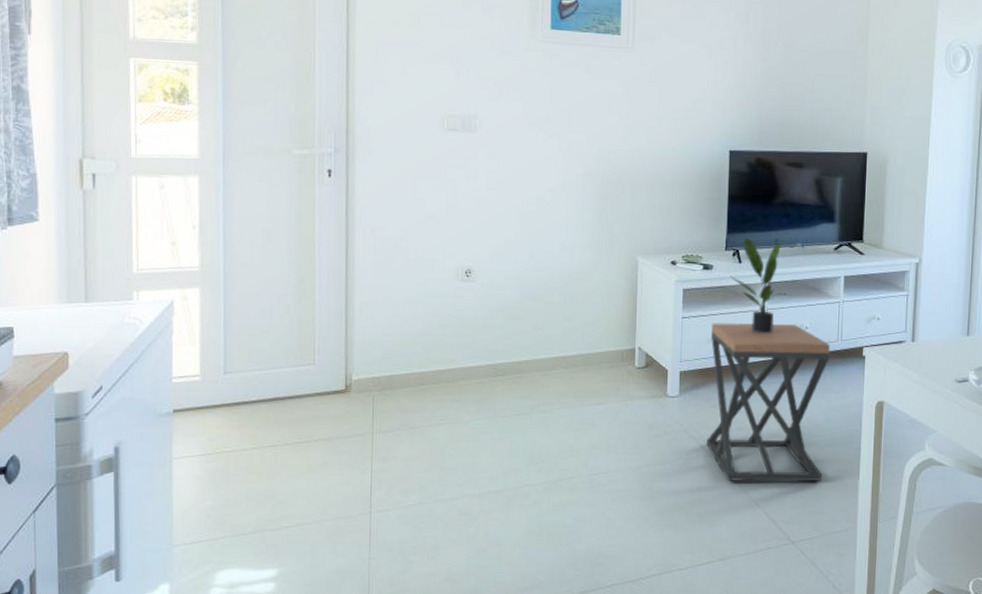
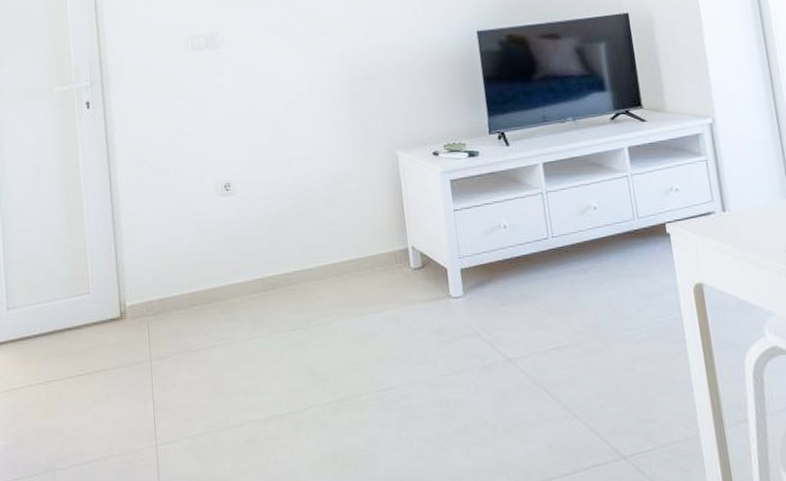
stool: present [706,322,831,482] -> none [486,206,646,388]
potted plant: present [729,237,786,334] -> none [498,117,565,220]

